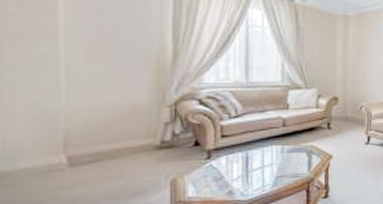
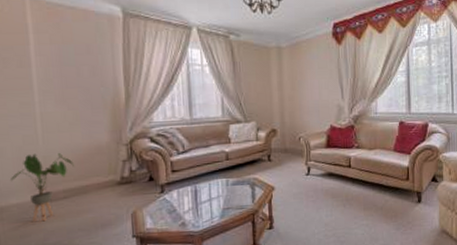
house plant: none [21,111,104,189] -> present [11,153,74,222]

